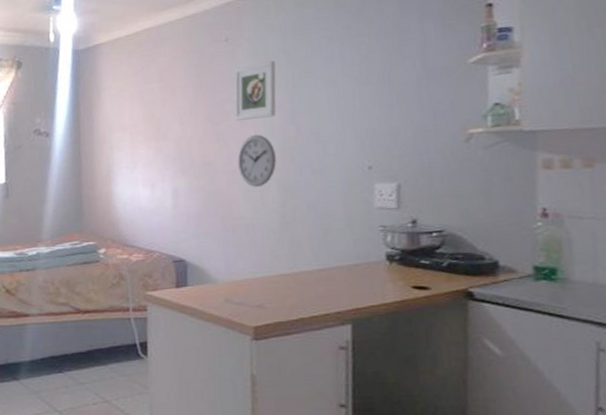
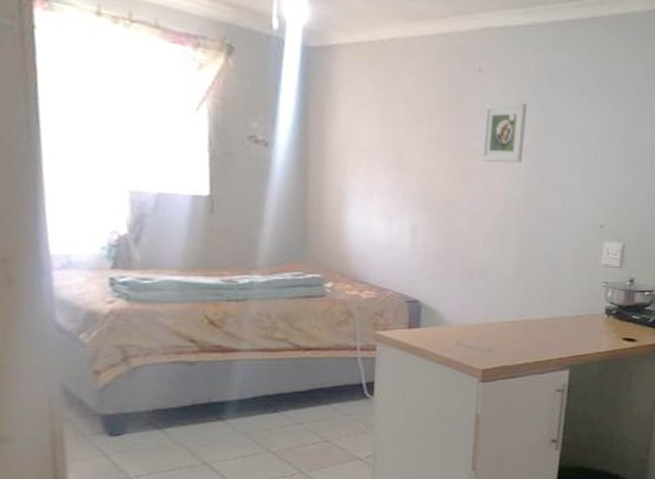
wall clock: present [237,134,277,187] -> none [481,178,518,233]

